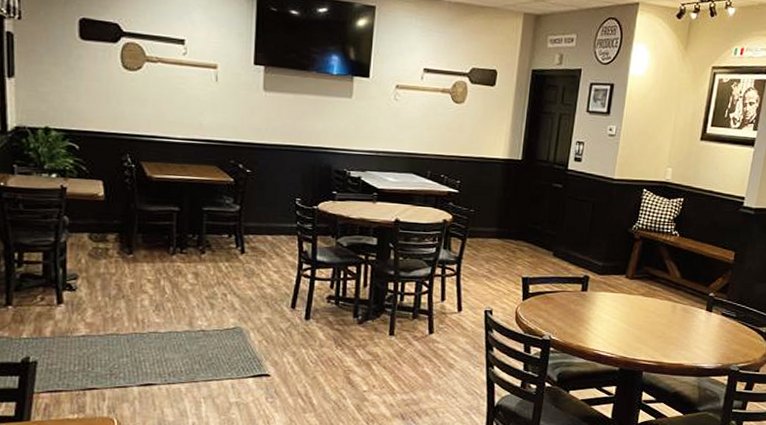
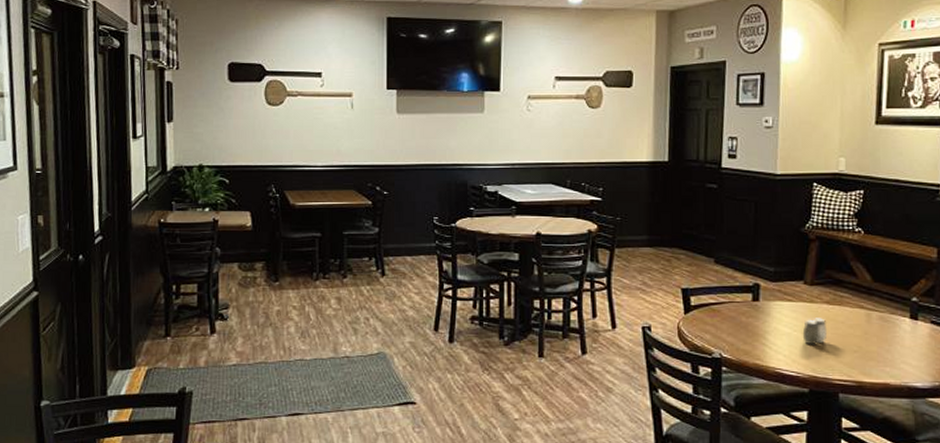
salt and pepper shaker: none [619,307,640,331] -> present [802,318,828,345]

